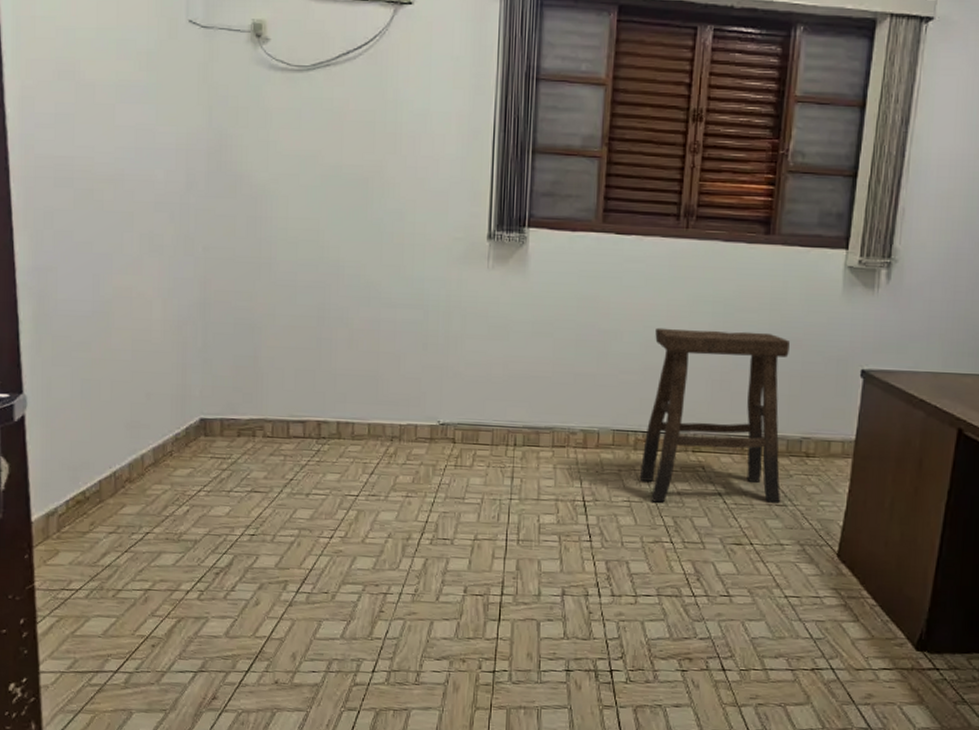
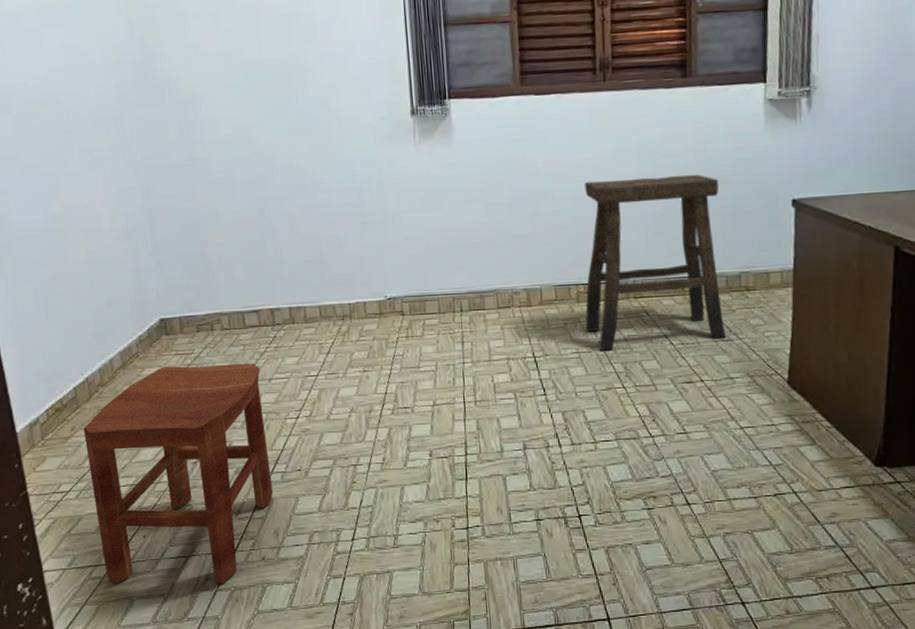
stool: none [103,469,298,705] -> present [83,363,274,584]

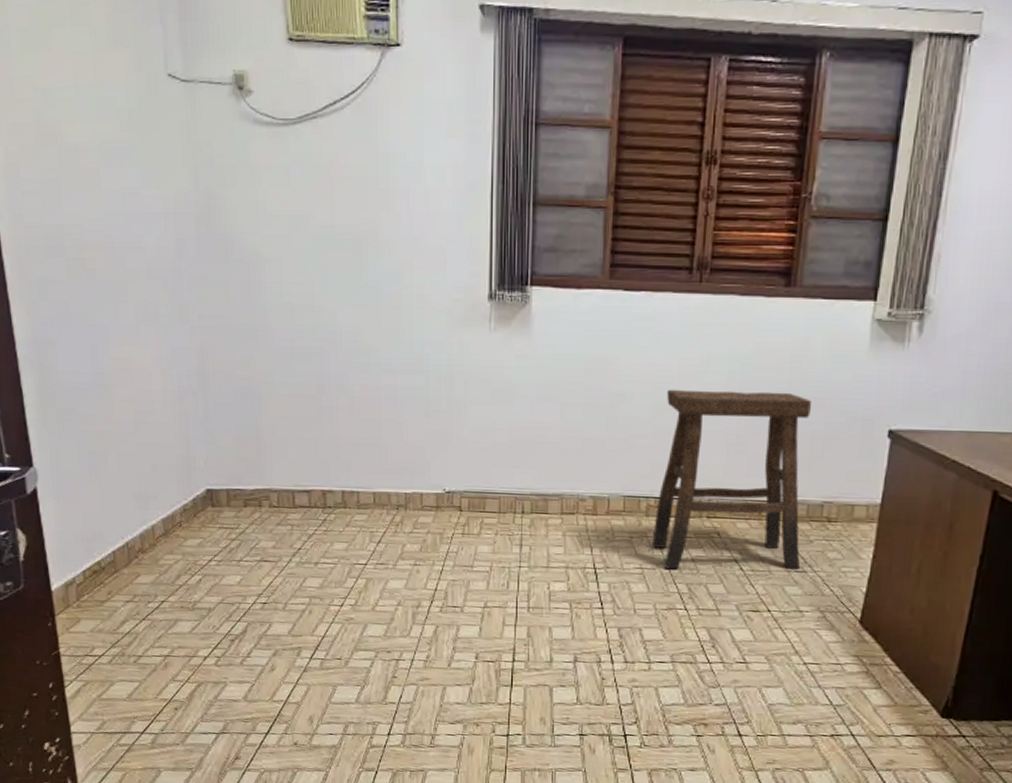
stool: present [83,363,274,584] -> none [120,539,311,765]

